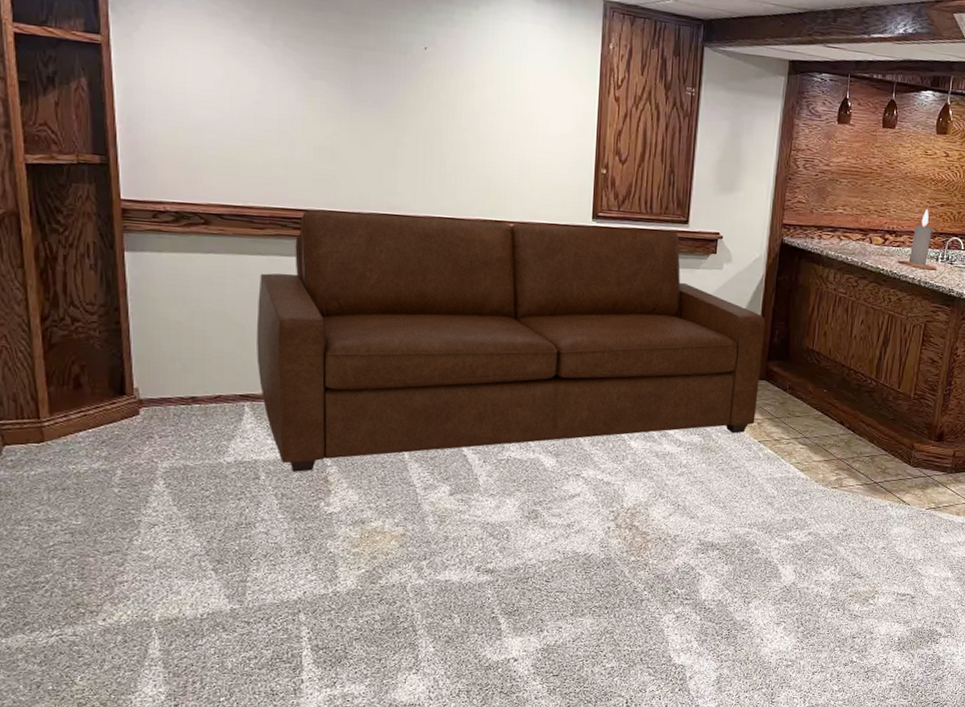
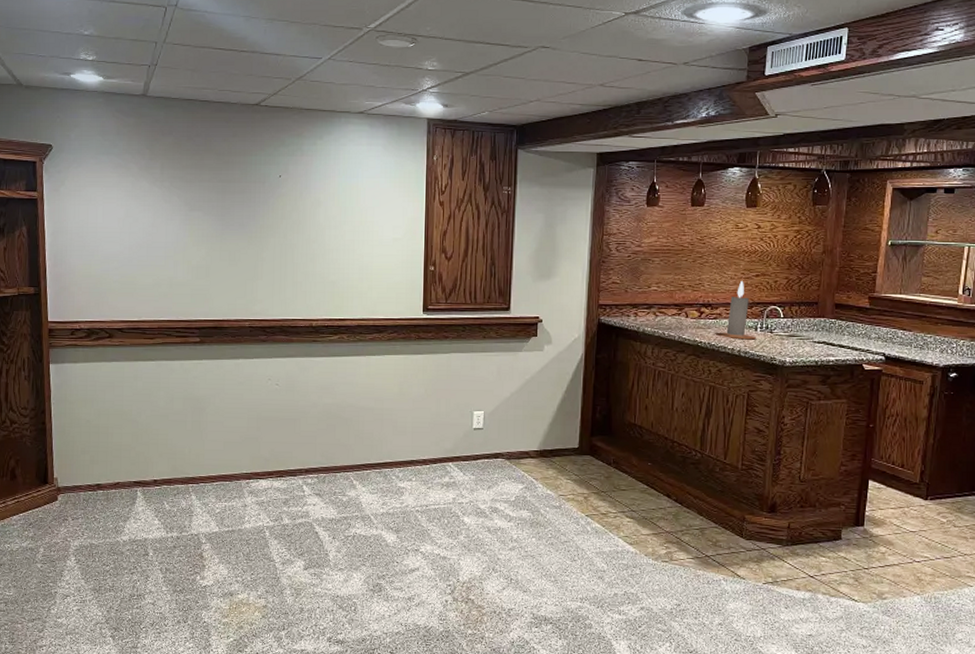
sofa: present [256,210,766,472] -> none [147,317,587,549]

